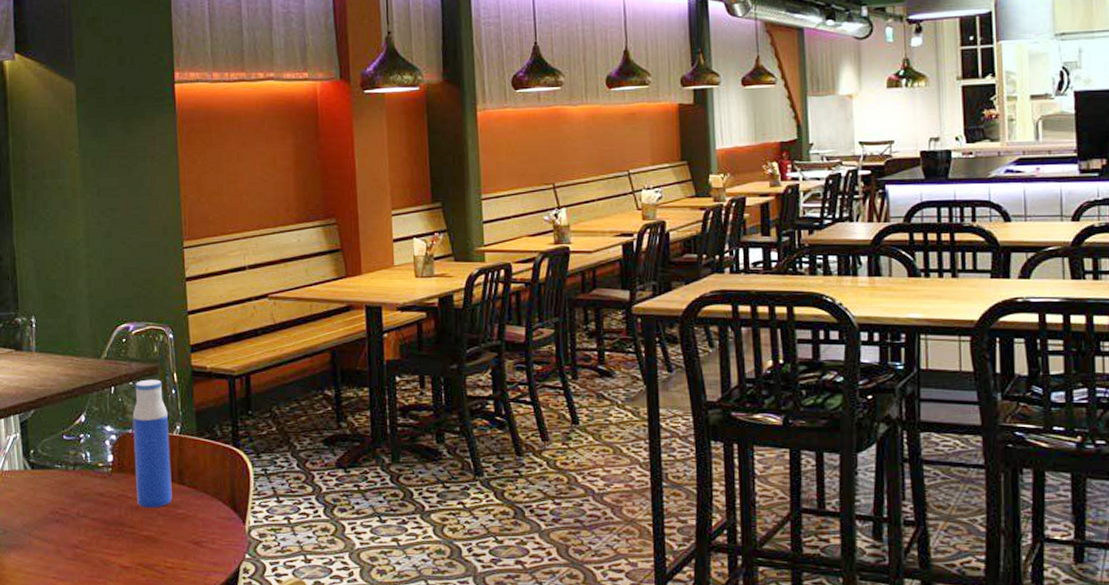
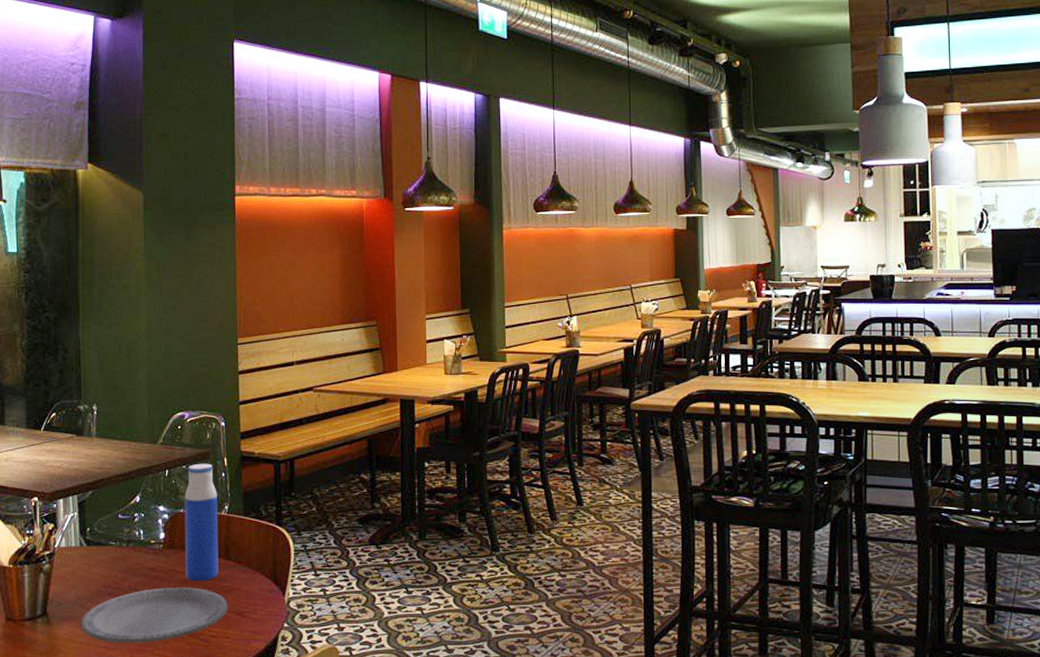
plate: none [27,514,184,575] -> present [79,587,228,644]

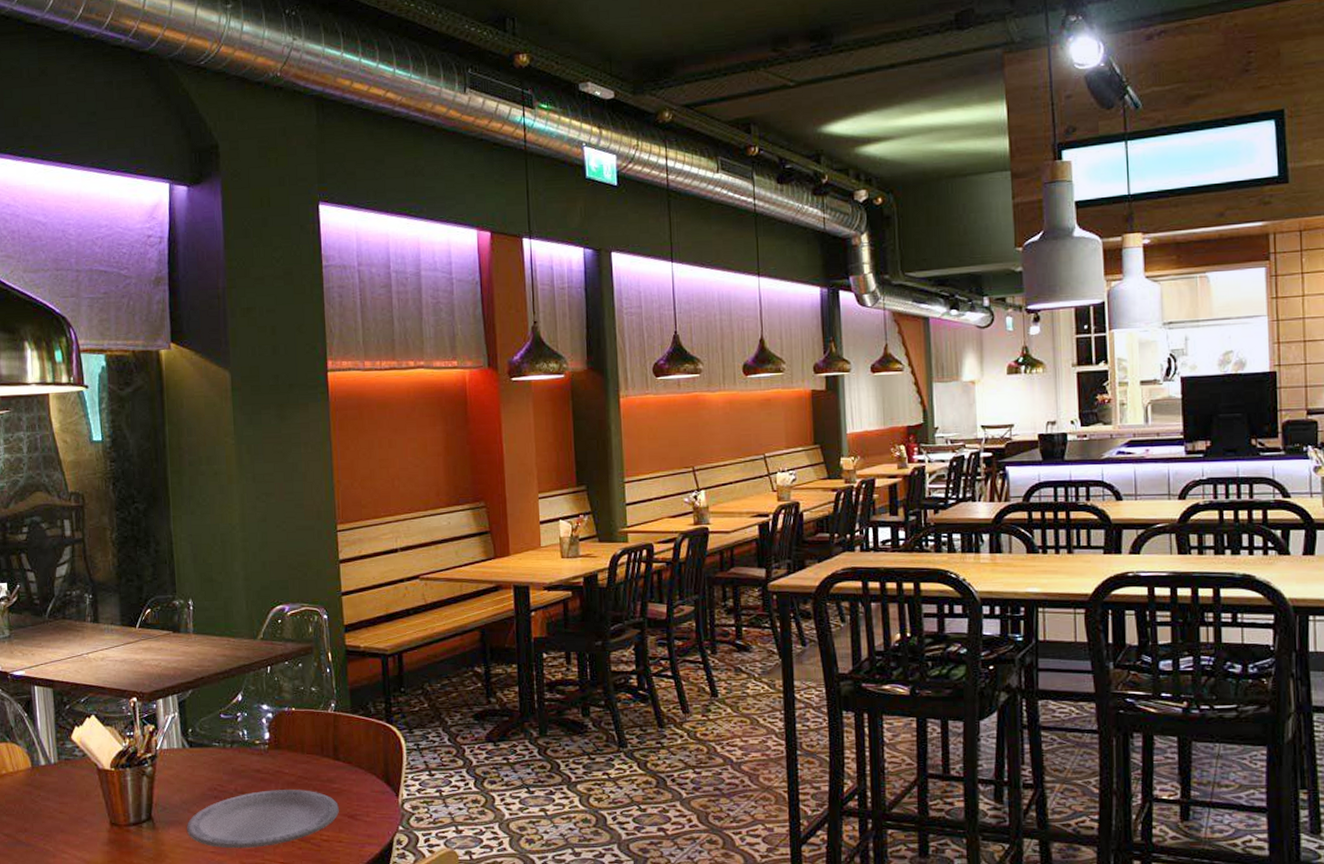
water bottle: present [184,463,219,582] -> none [288,658,328,784]

